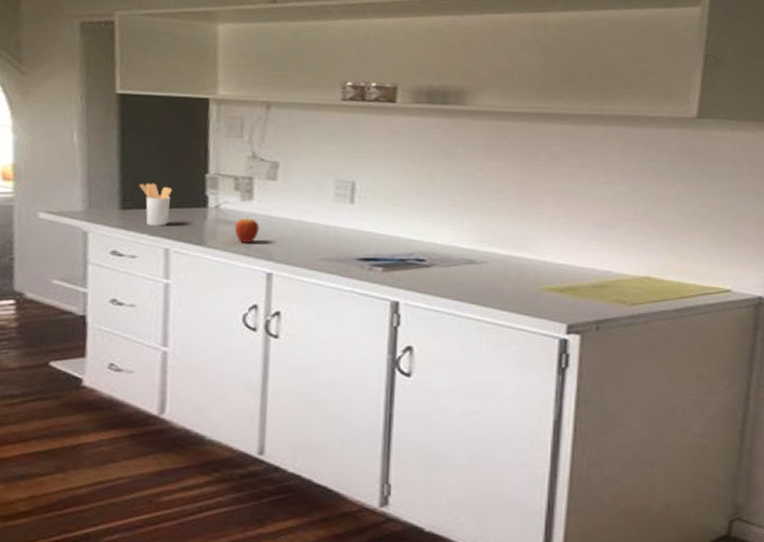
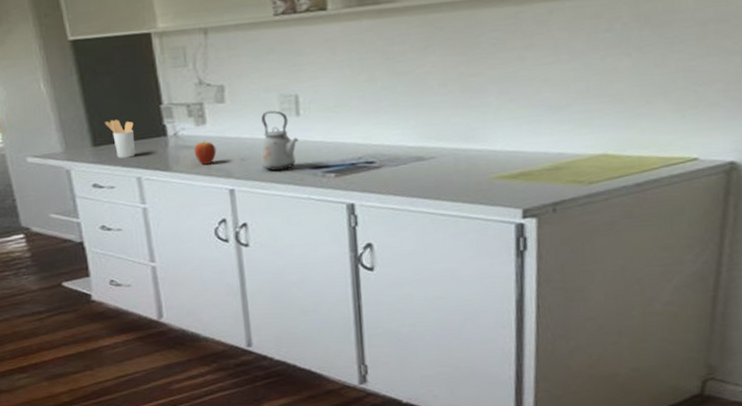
kettle: none [305,194,349,258] -> present [260,110,299,171]

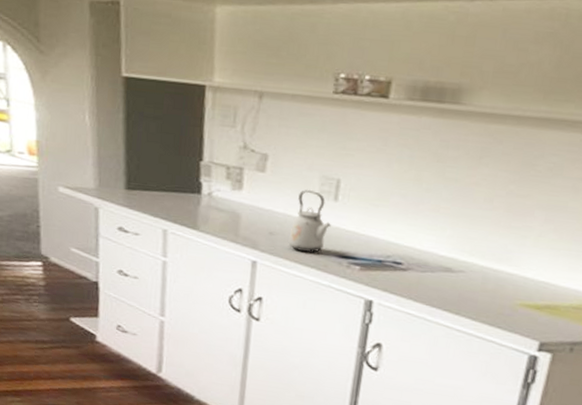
utensil holder: present [104,119,136,159] -> none [141,166,170,208]
fruit: present [194,140,217,165] -> none [224,206,248,231]

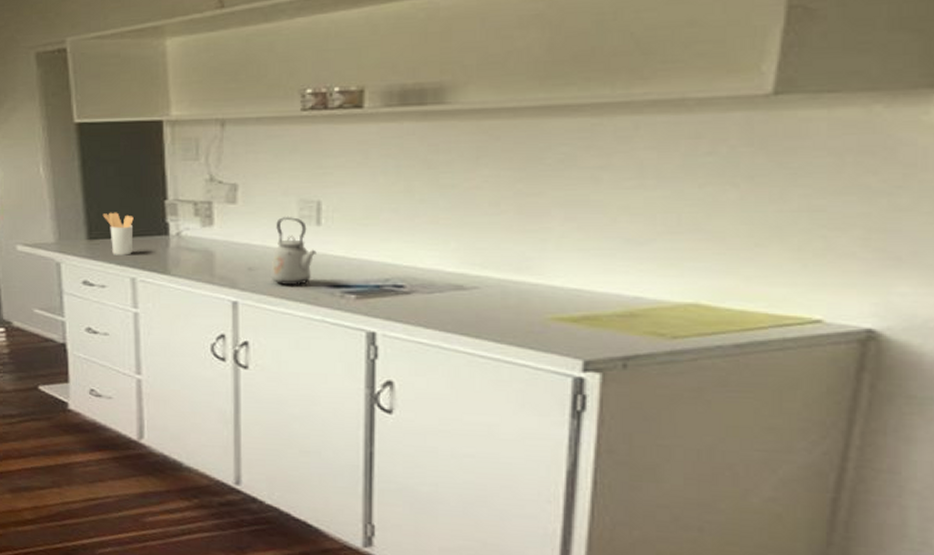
utensil holder: none [141,166,170,208] -> present [102,212,134,255]

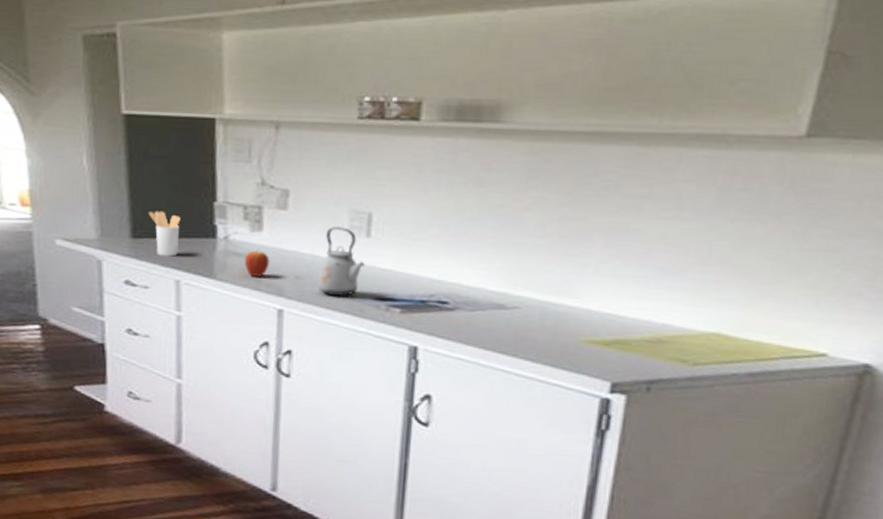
fruit: none [197,243,222,270] -> present [244,249,270,277]

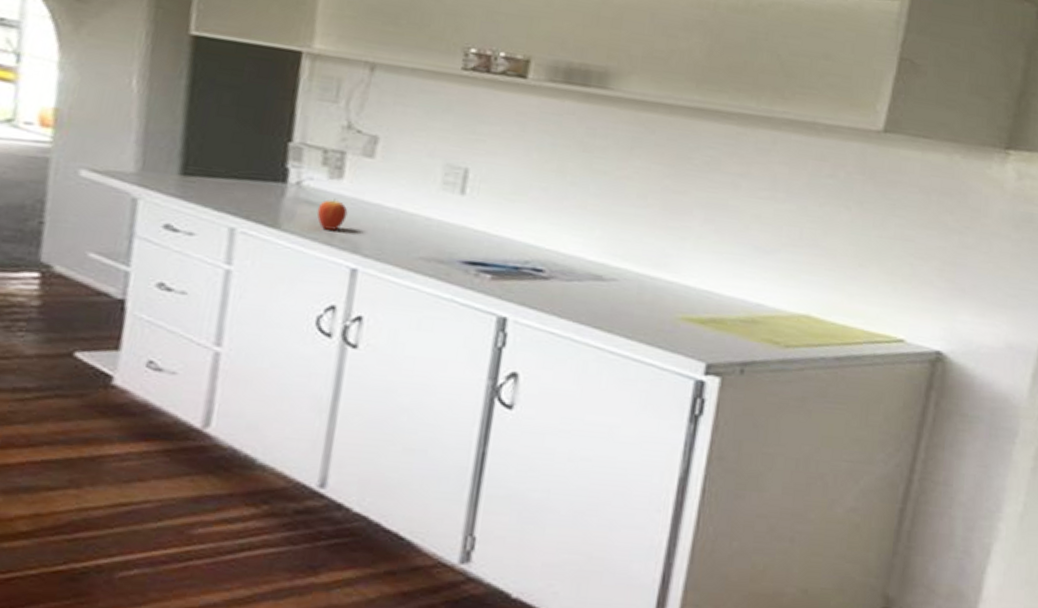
utensil holder: present [148,211,181,257] -> none [206,146,246,200]
kettle: present [318,226,365,296] -> none [400,179,456,258]

